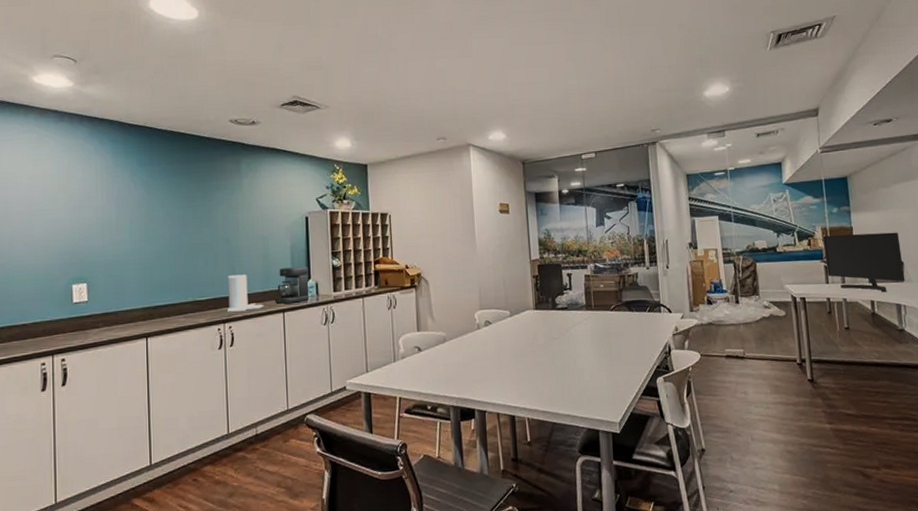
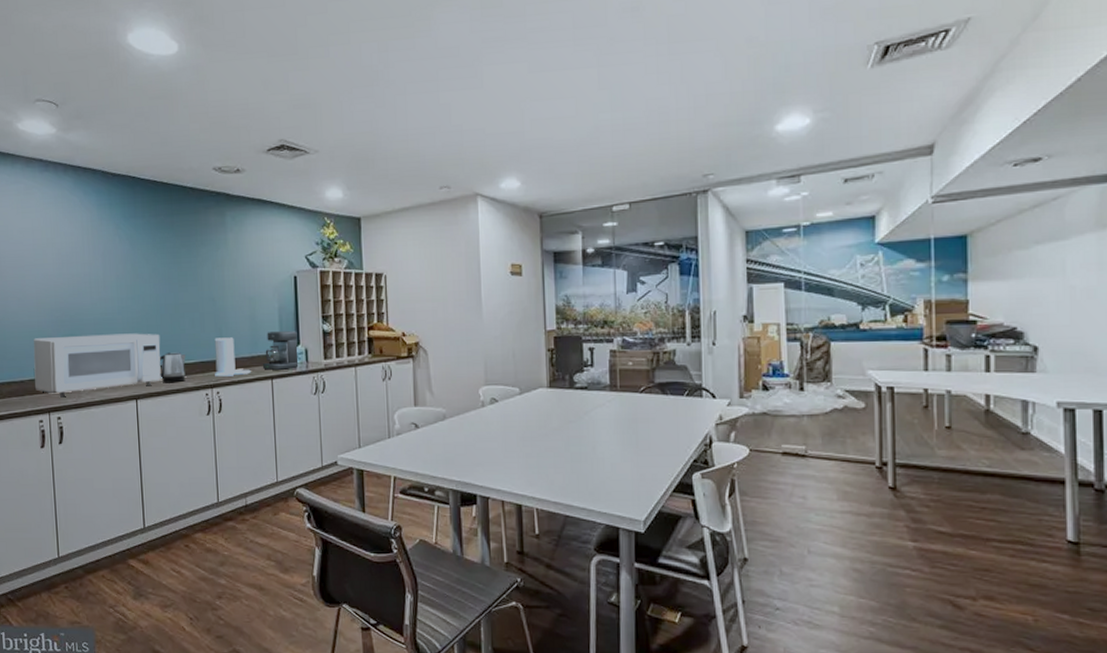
microwave: none [38,273,173,339] -> present [33,333,161,398]
kettle: none [171,290,199,321] -> present [159,352,186,383]
computer monitor: present [823,232,905,293] -> none [925,308,1038,385]

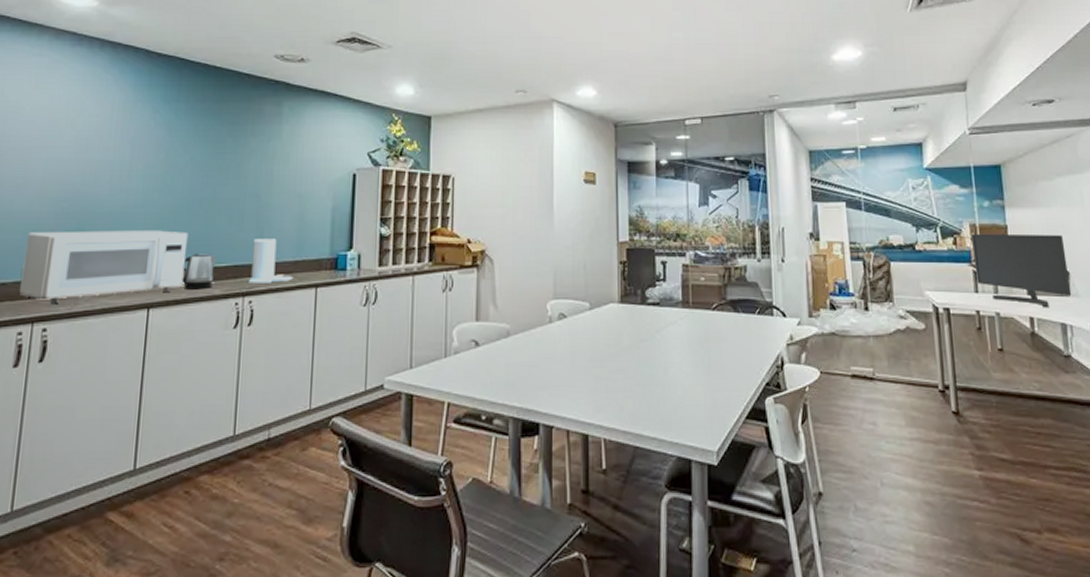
coffee maker: present [262,331,299,371] -> none [306,234,351,278]
computer monitor: none [925,308,1038,385] -> present [971,233,1072,308]

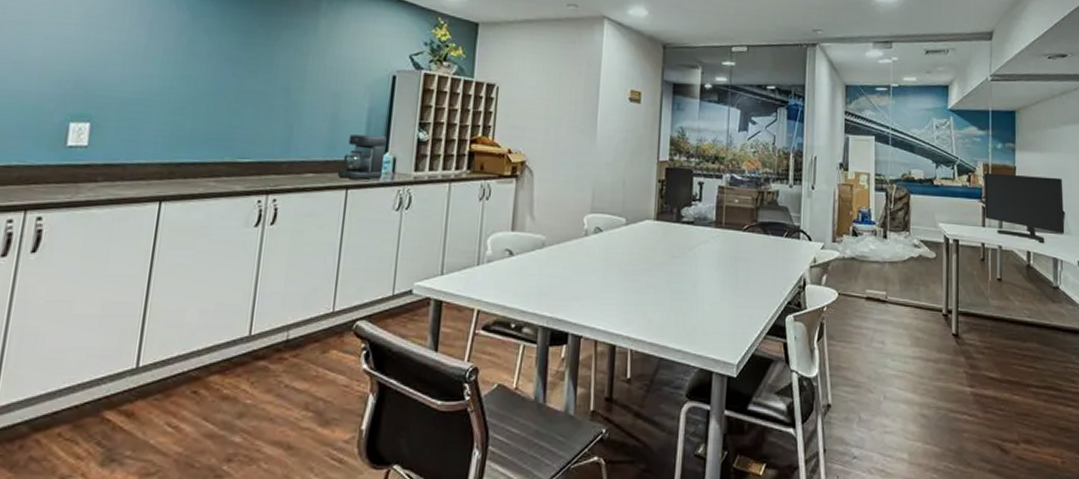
microwave: present [20,230,189,305] -> none [12,113,210,192]
kettle: present [181,254,217,290] -> none [199,147,240,185]
paper towel: present [249,238,293,283] -> none [274,135,322,182]
coffee maker: none [306,234,351,278] -> present [337,134,387,180]

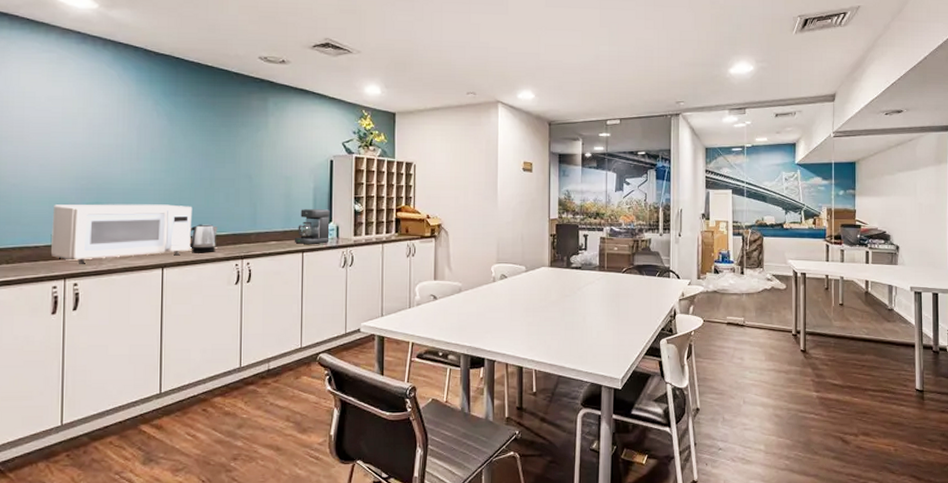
microwave: none [12,113,210,192] -> present [51,204,193,264]
kettle: none [199,147,240,185] -> present [189,224,218,253]
computer monitor: present [984,172,1065,244] -> none [828,216,899,274]

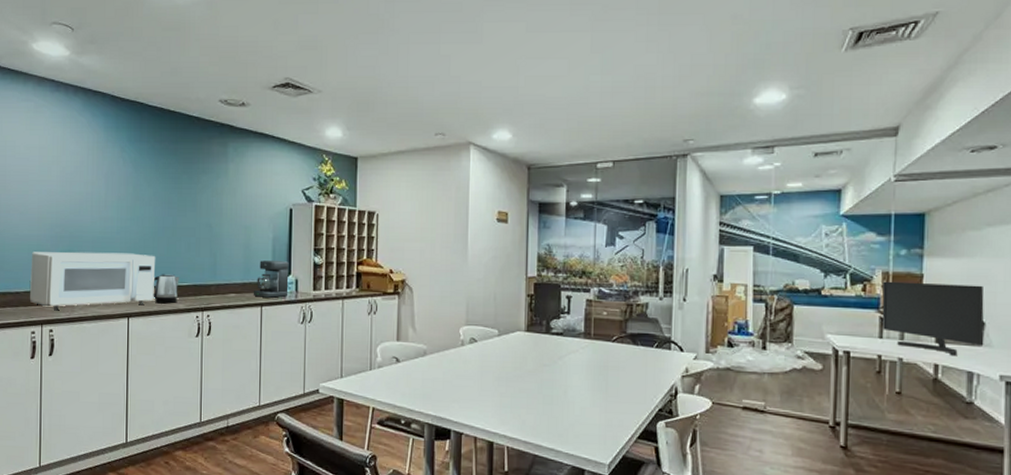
computer monitor: none [828,216,899,274] -> present [882,281,985,357]

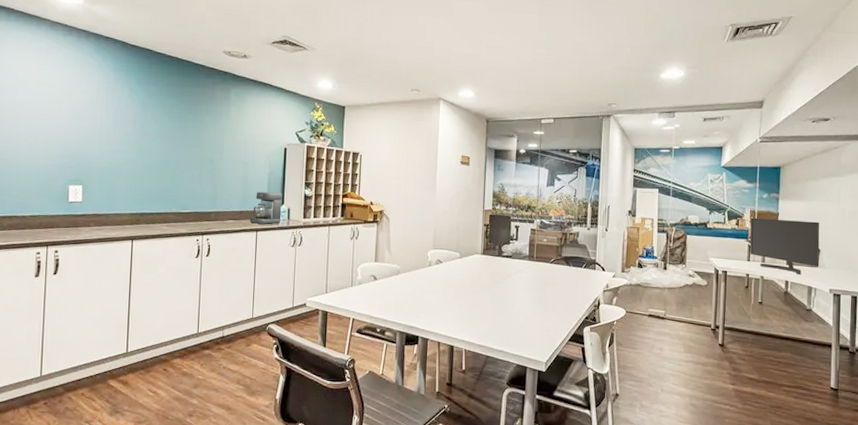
microwave: present [30,251,156,311] -> none [36,179,160,234]
kettle: present [153,274,179,304] -> none [156,202,182,229]

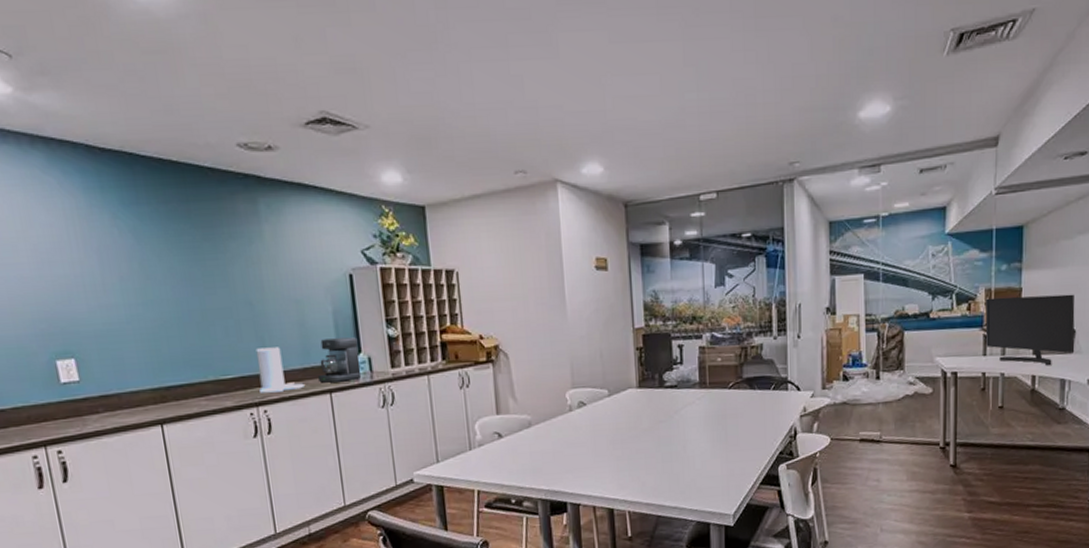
paper towel: none [206,193,239,226] -> present [256,347,304,393]

